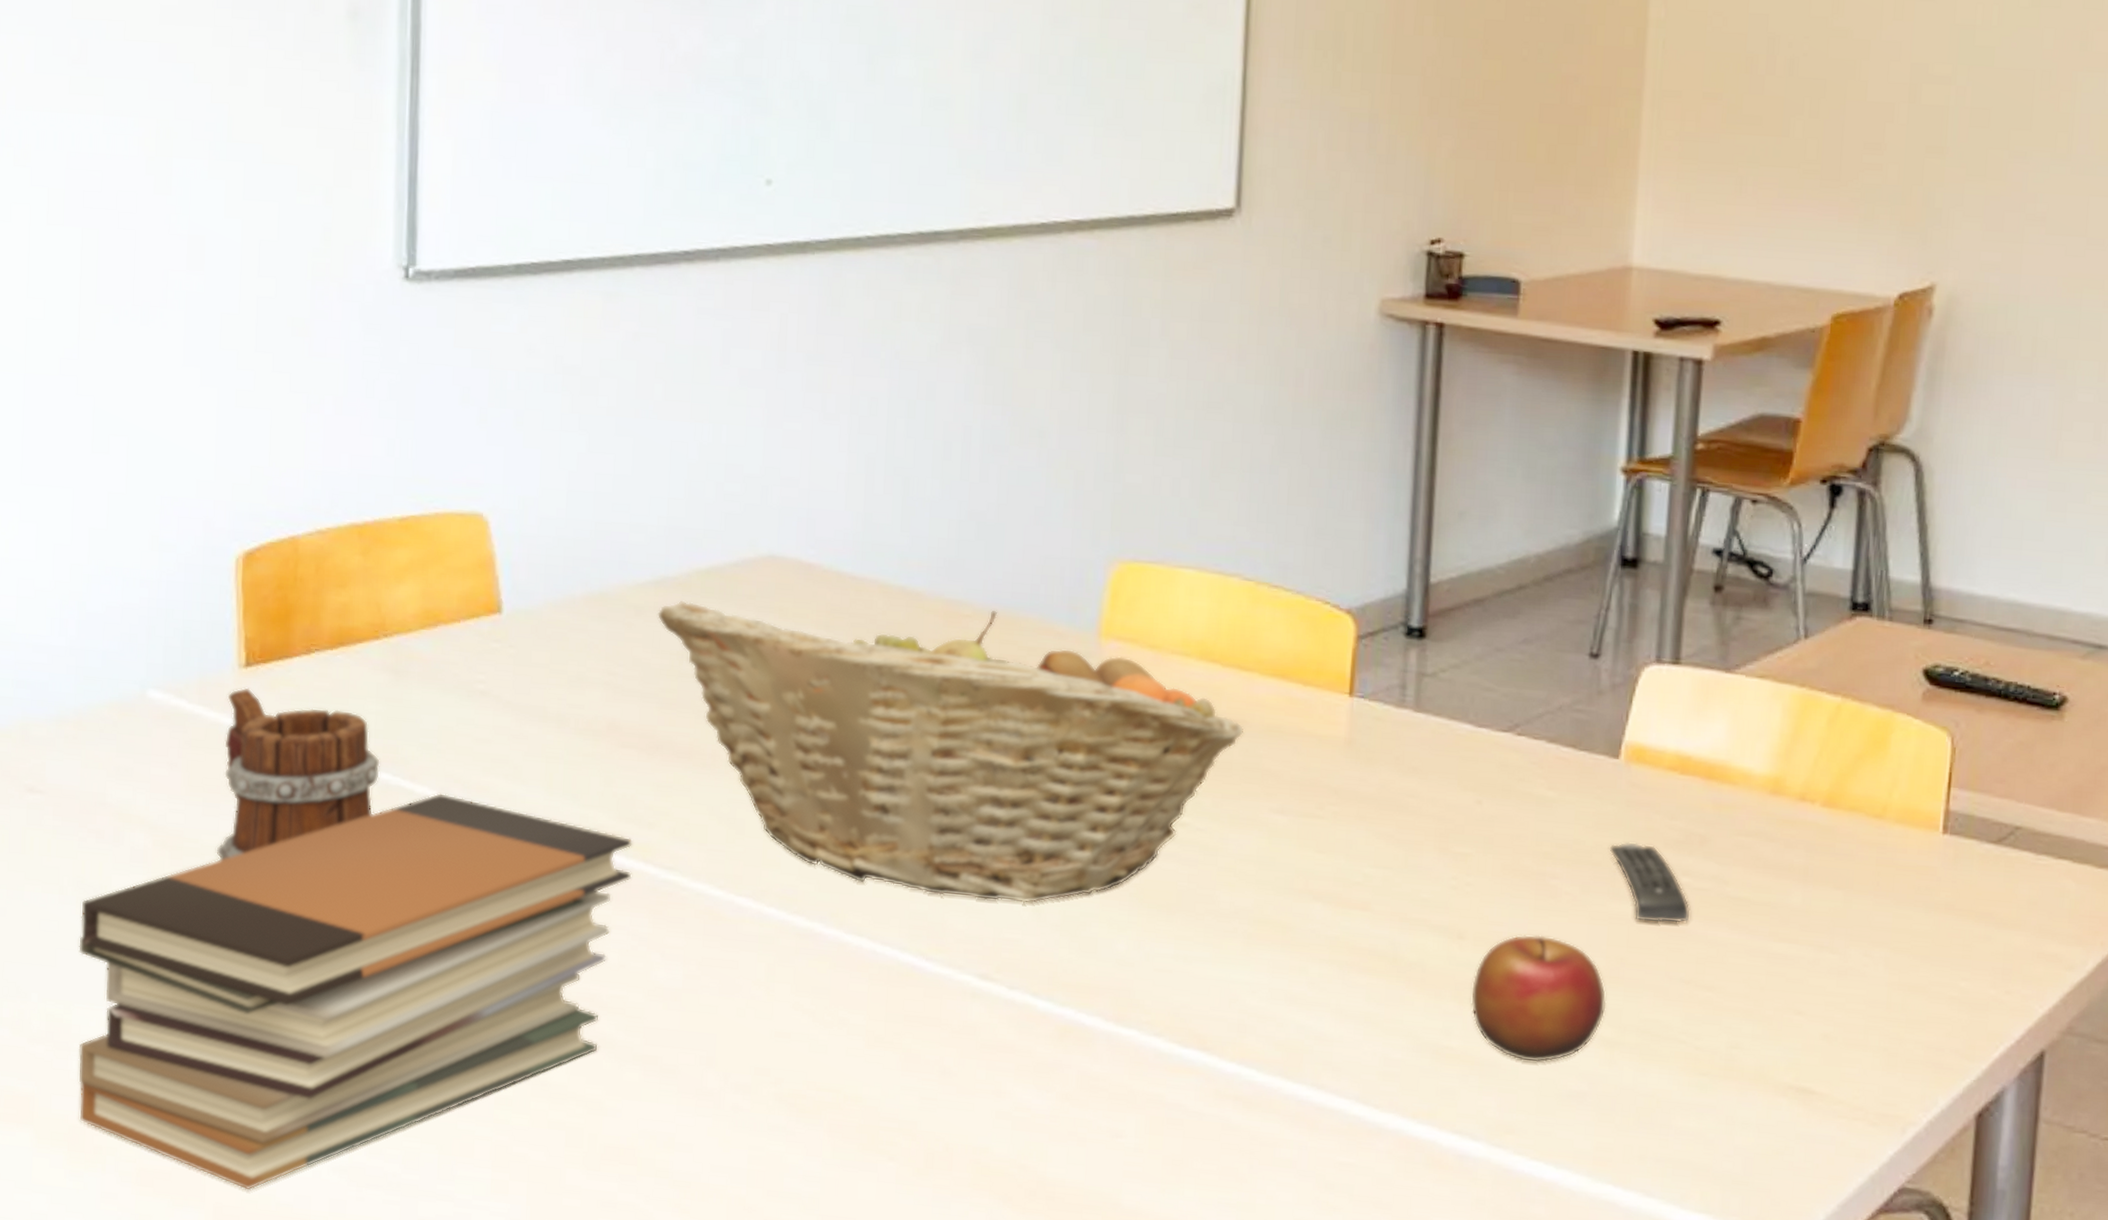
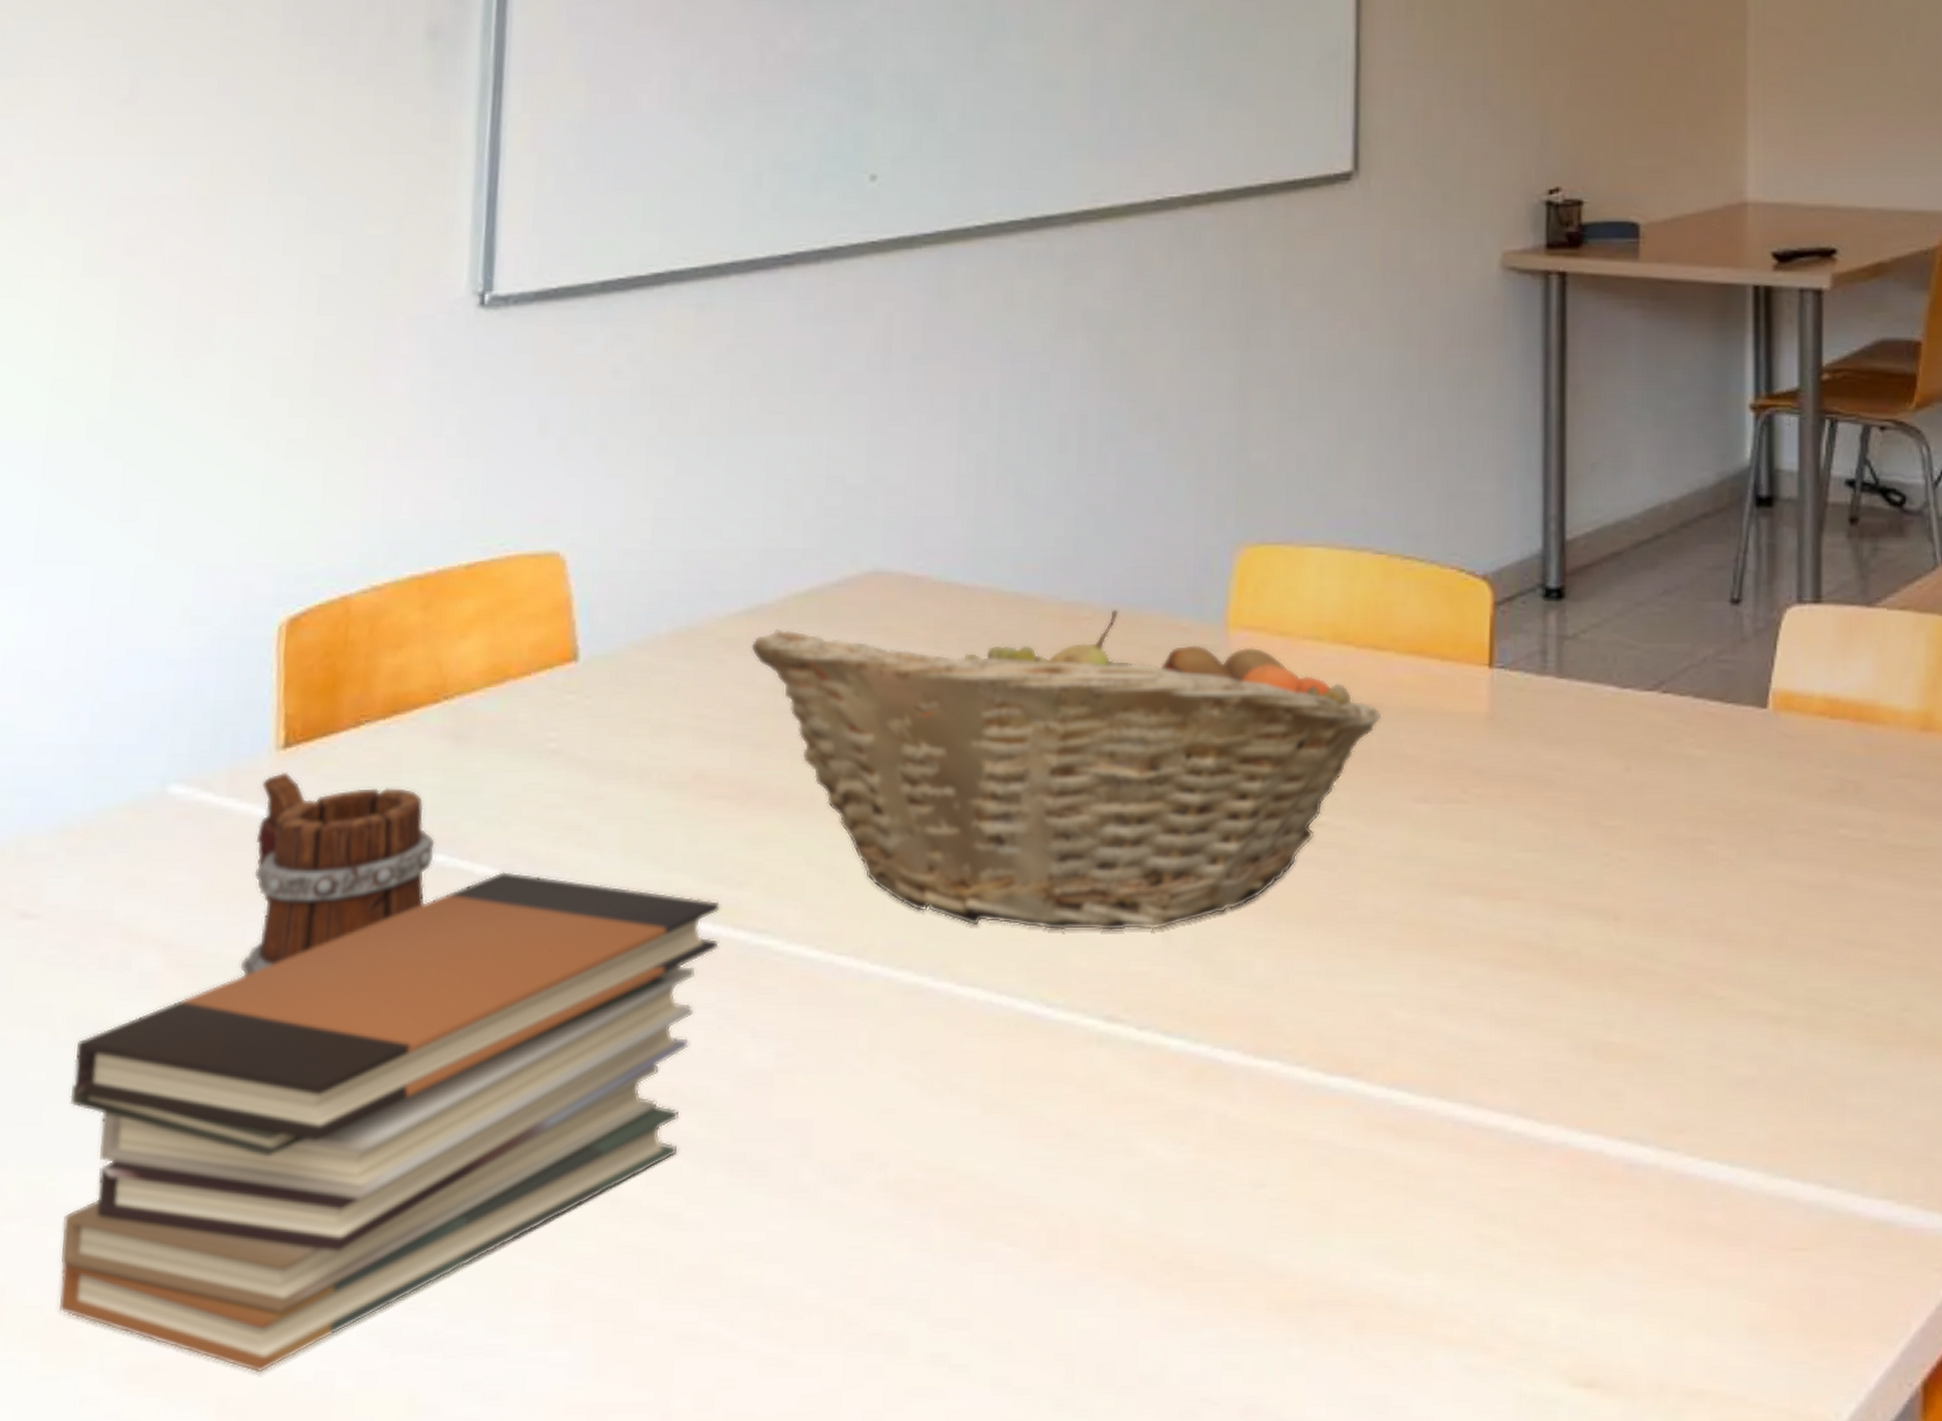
apple: present [1470,934,1607,1063] -> none [1630,907,1771,1051]
remote control: present [1609,842,1691,924] -> none [1763,796,1851,882]

